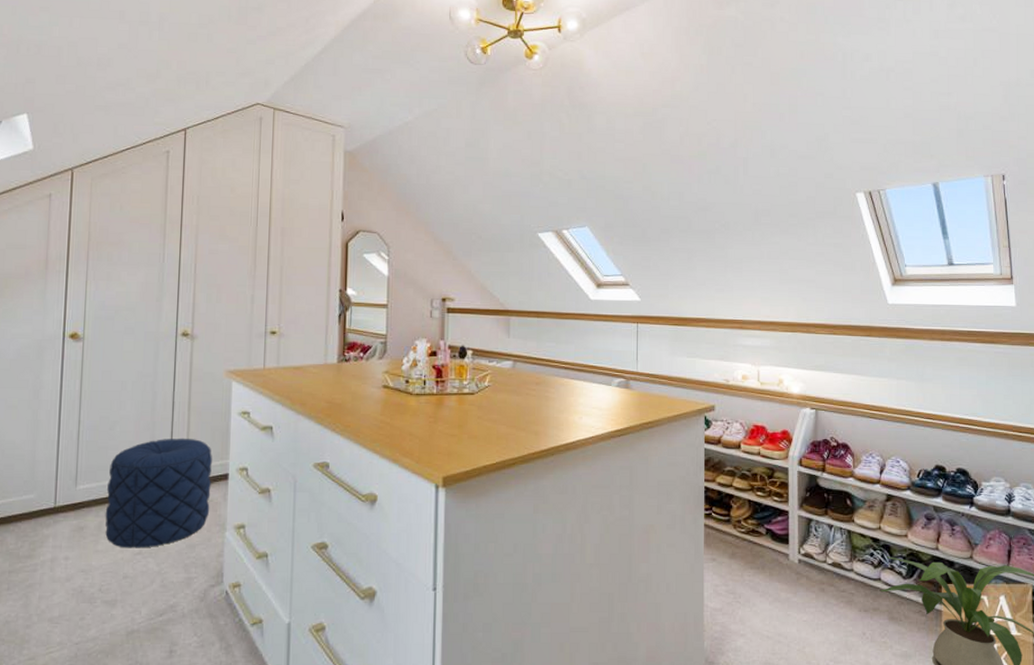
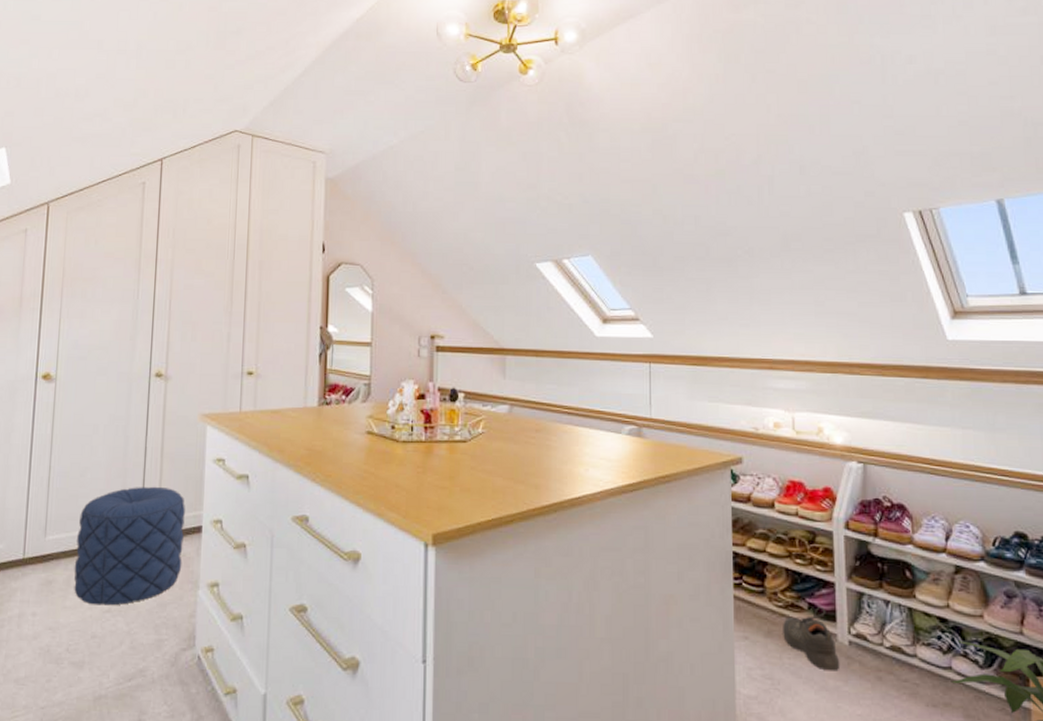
shoe: none [745,532,791,585] -> present [783,607,840,671]

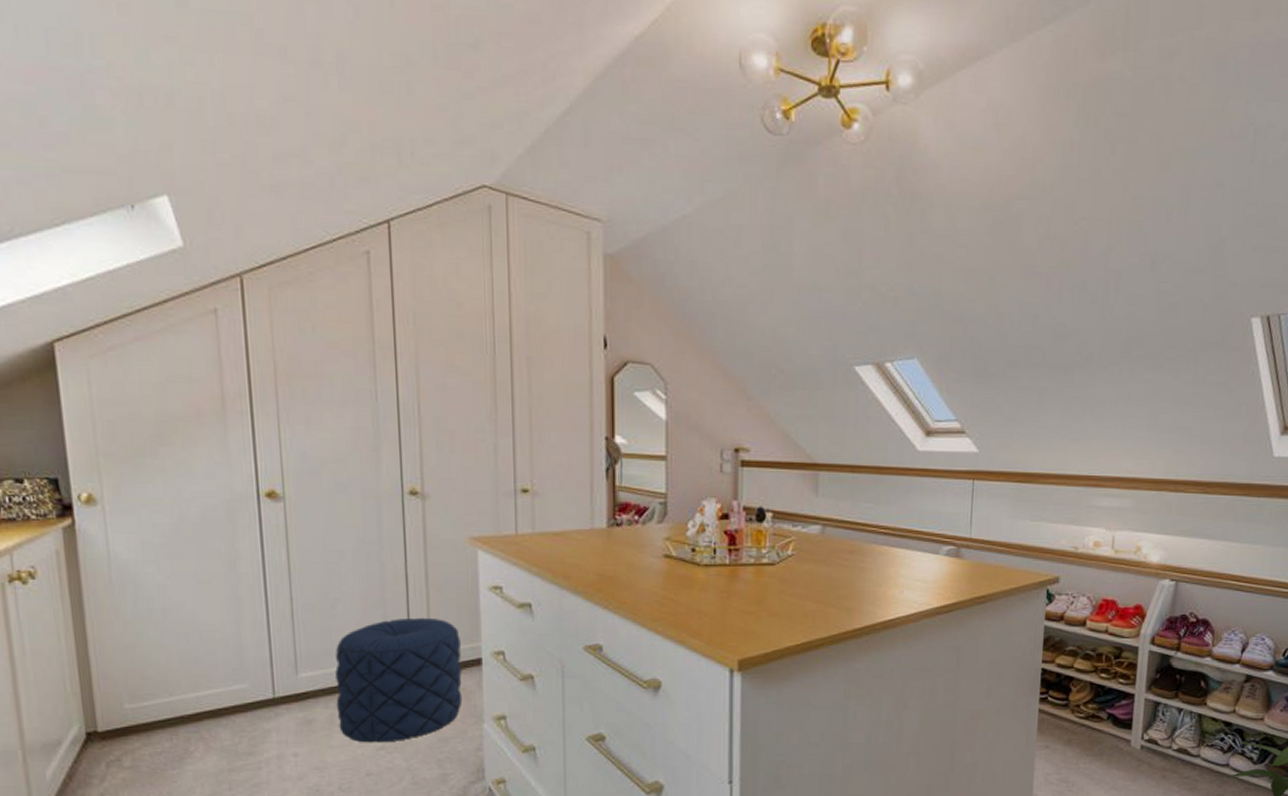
shoe: present [783,607,840,671] -> none [1081,717,1131,773]

